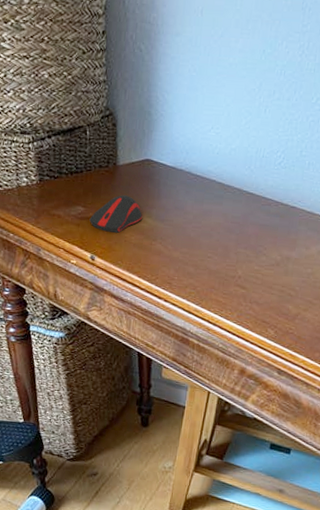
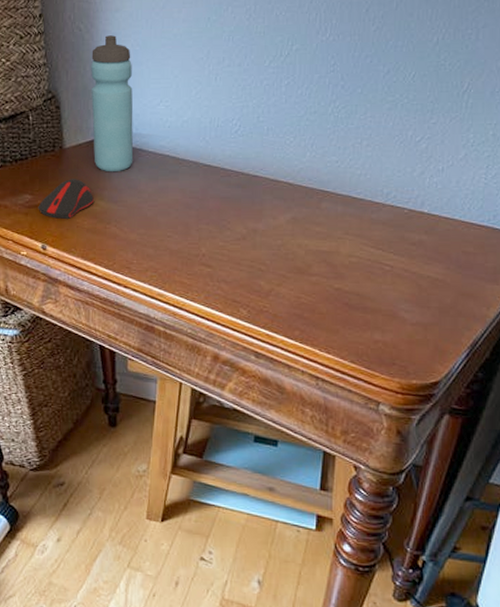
water bottle: none [145,58,188,193] -> present [91,35,134,172]

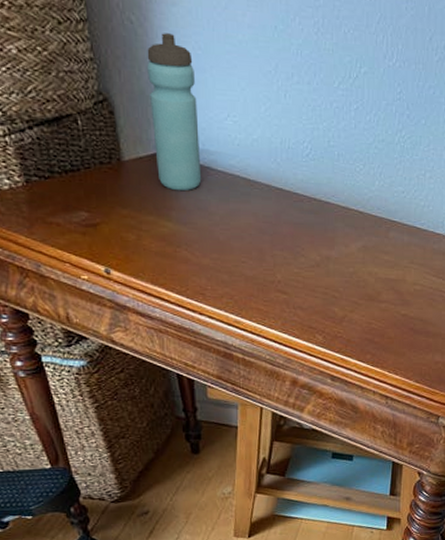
computer mouse: present [38,179,95,220] -> none [97,196,162,242]

